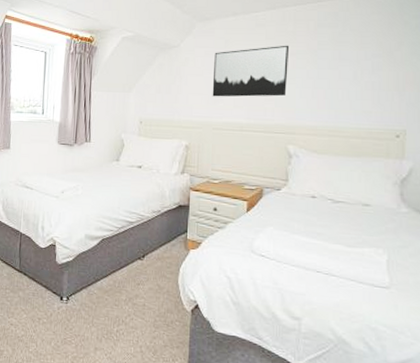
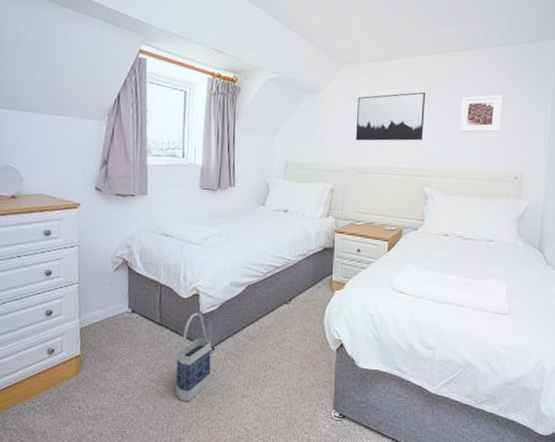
bag: none [33,262,67,349] -> present [175,312,212,402]
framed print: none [328,45,380,87] -> present [459,94,502,133]

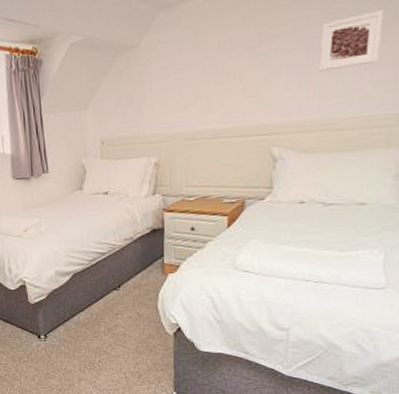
bag: present [175,312,212,402] -> none [12,303,48,385]
wall art: present [355,92,426,141] -> none [181,25,272,102]

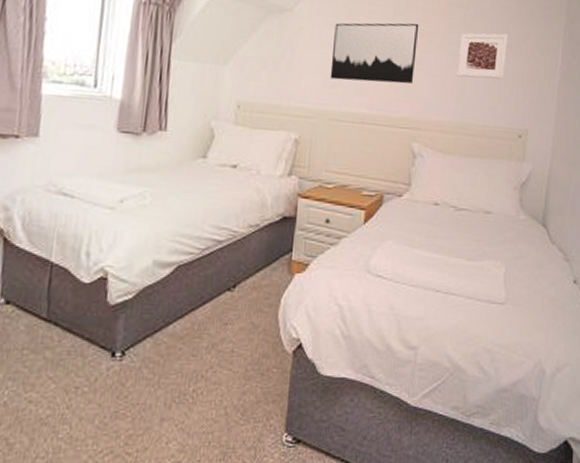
wall art: none [181,25,272,102] -> present [330,23,419,84]

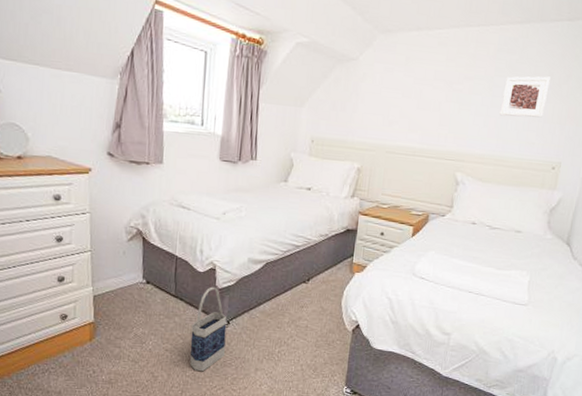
bag: none [64,303,122,430] -> present [190,286,227,372]
wall art: present [330,23,419,84] -> none [388,68,469,122]

